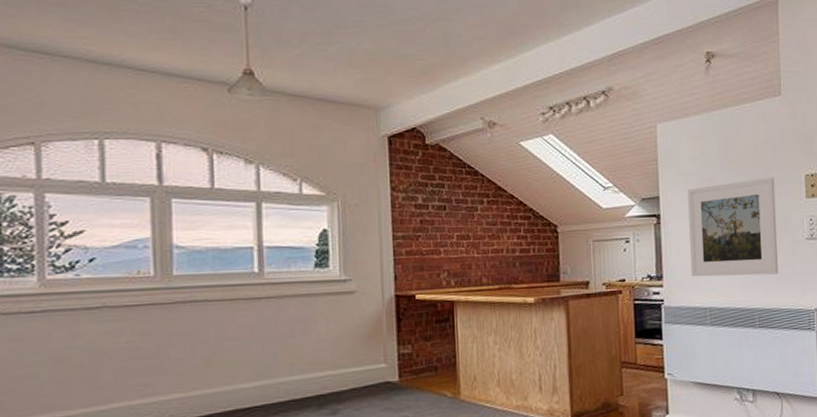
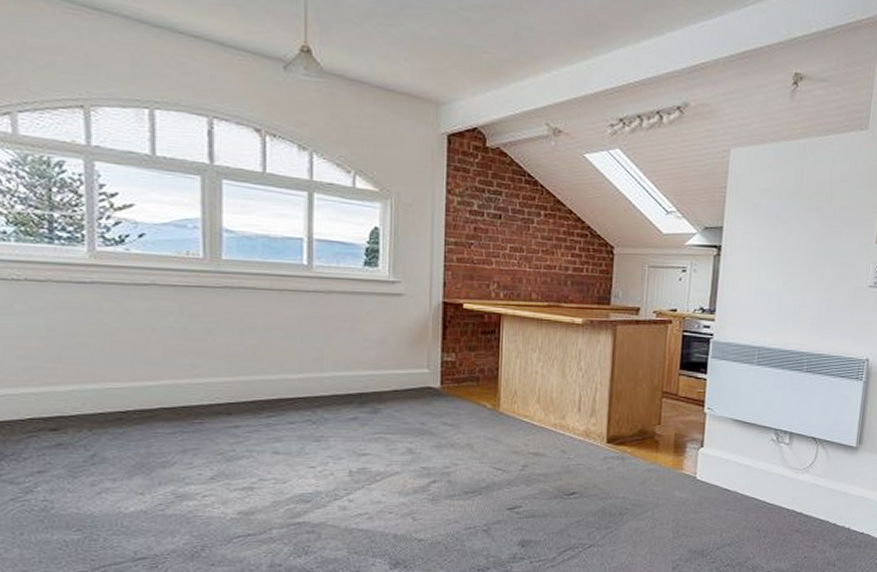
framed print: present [687,177,778,277] -> none [744,217,846,320]

